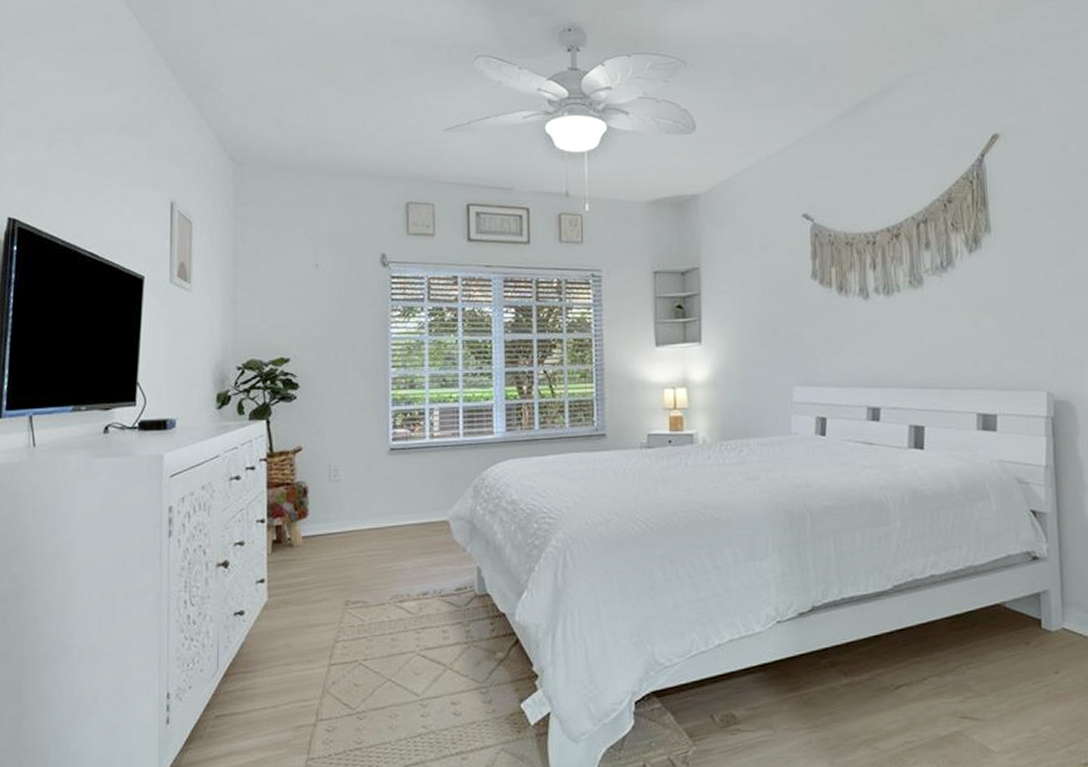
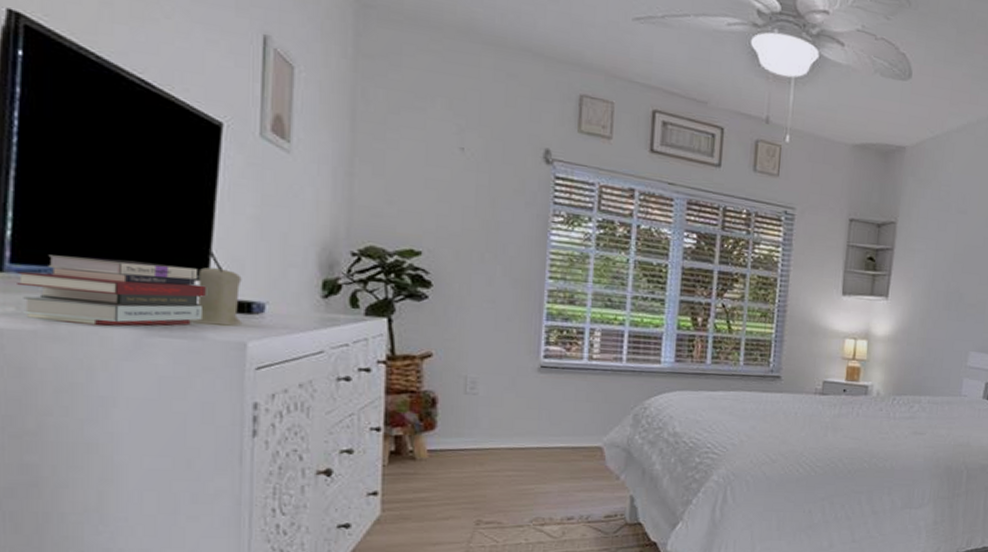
books: none [10,396,134,453] -> present [17,254,206,326]
candle: none [123,392,160,443] -> present [189,266,243,326]

